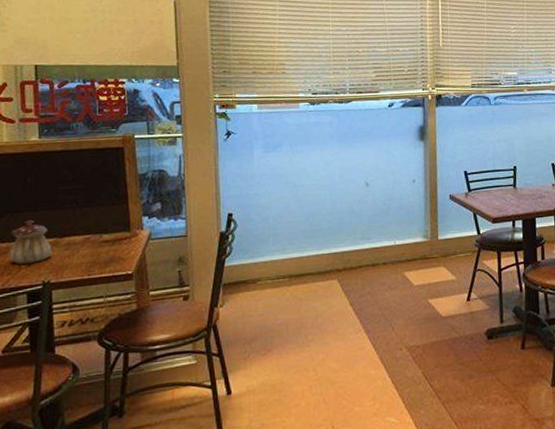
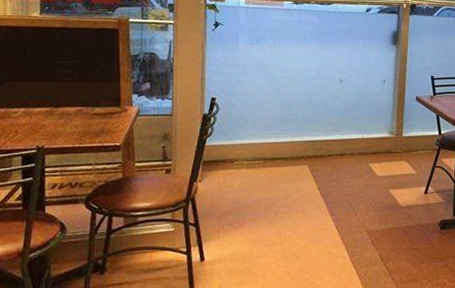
teapot: present [9,219,52,264] -> none [7,89,47,129]

